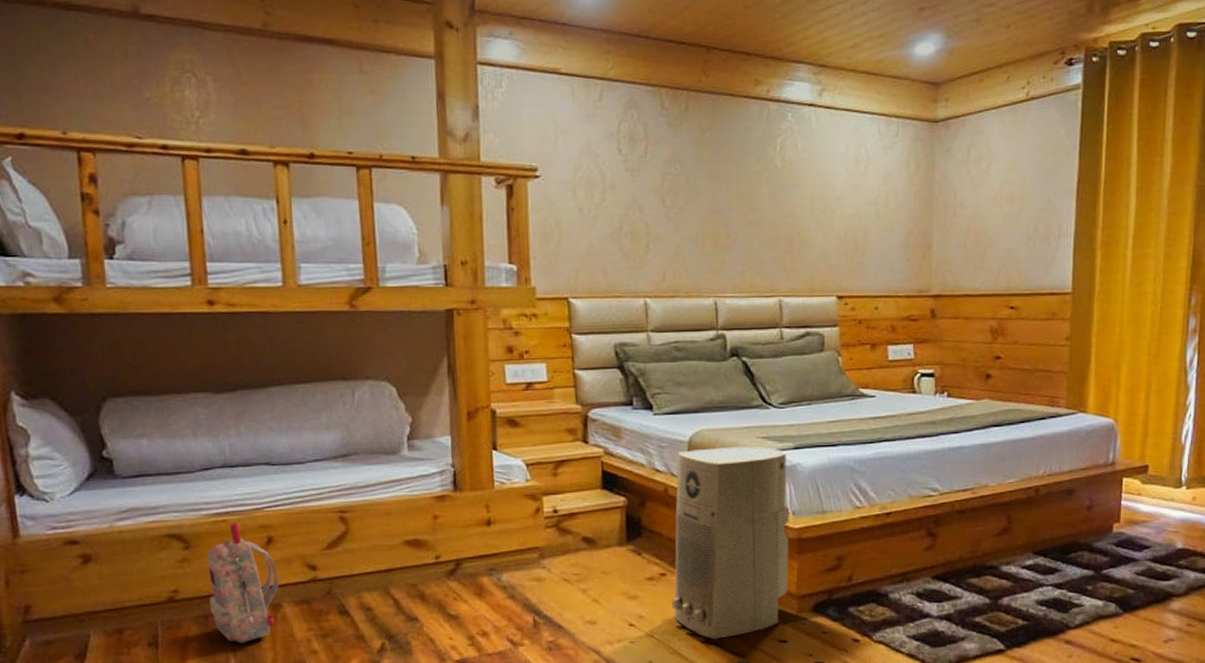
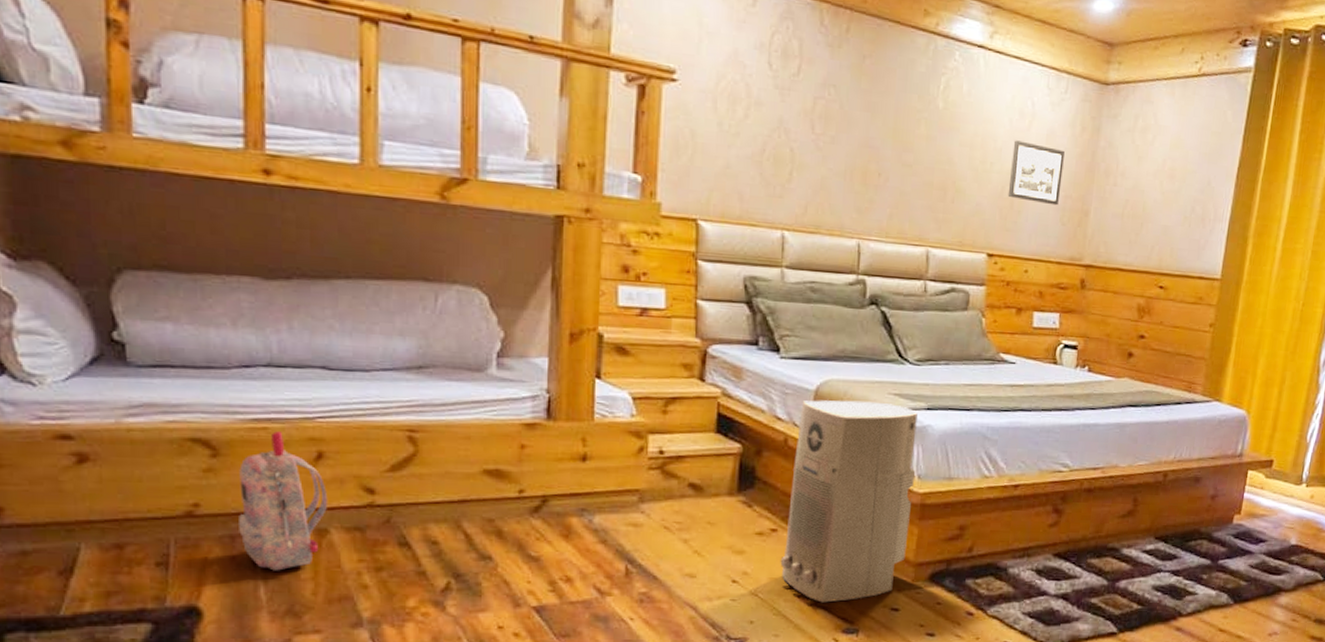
picture frame: none [851,186,902,243] -> present [1007,140,1065,206]

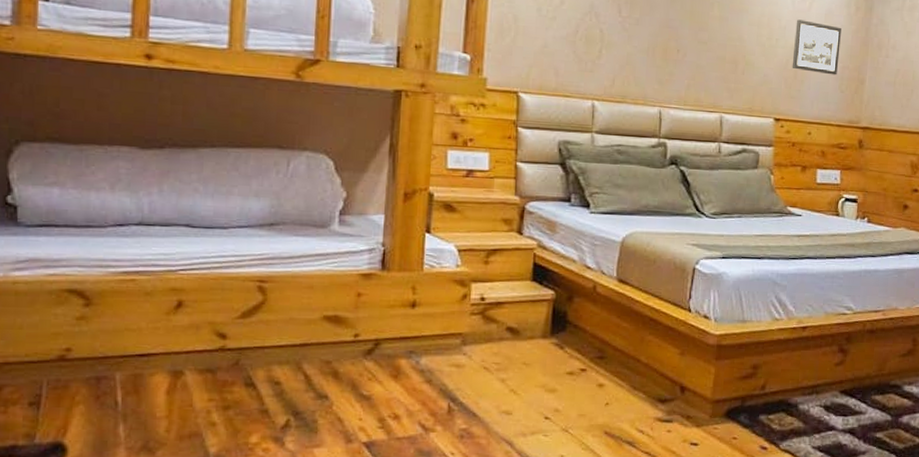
backpack: present [239,431,328,571] -> none [104,283,185,410]
air purifier: present [780,400,918,603] -> none [589,250,714,438]

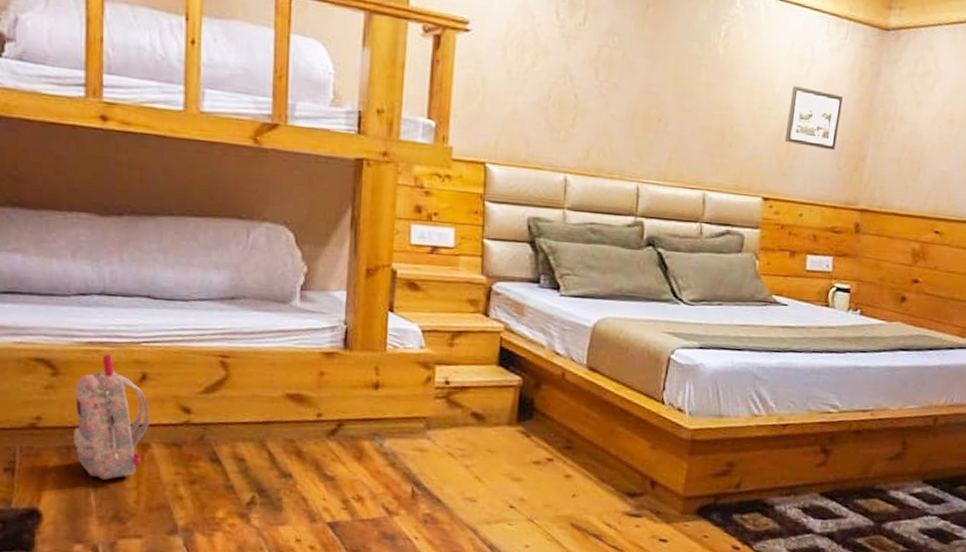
backpack: none [104,283,185,410] -> present [74,354,151,480]

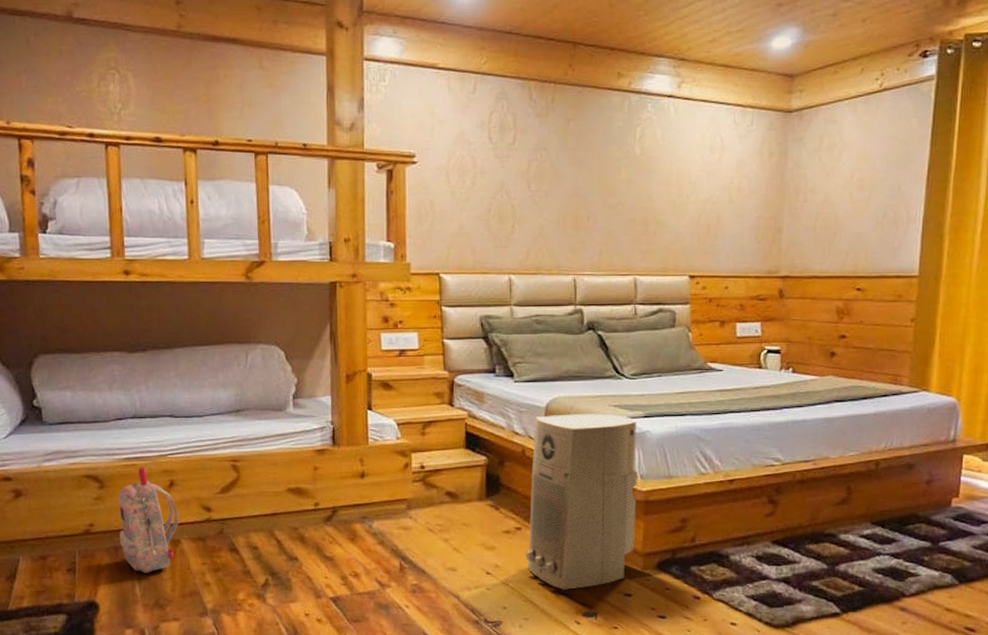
air purifier: none [555,336,690,531] -> present [525,413,638,590]
picture frame: present [784,86,843,151] -> none [704,173,755,226]

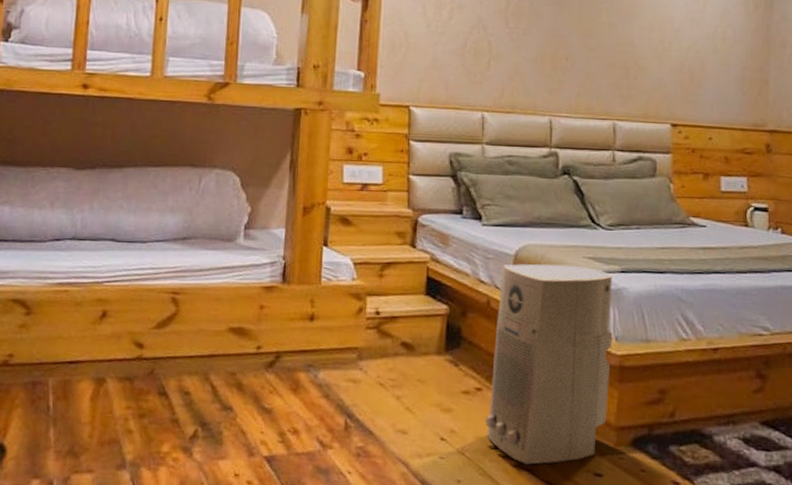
backpack: present [118,467,179,573] -> none [39,294,108,415]

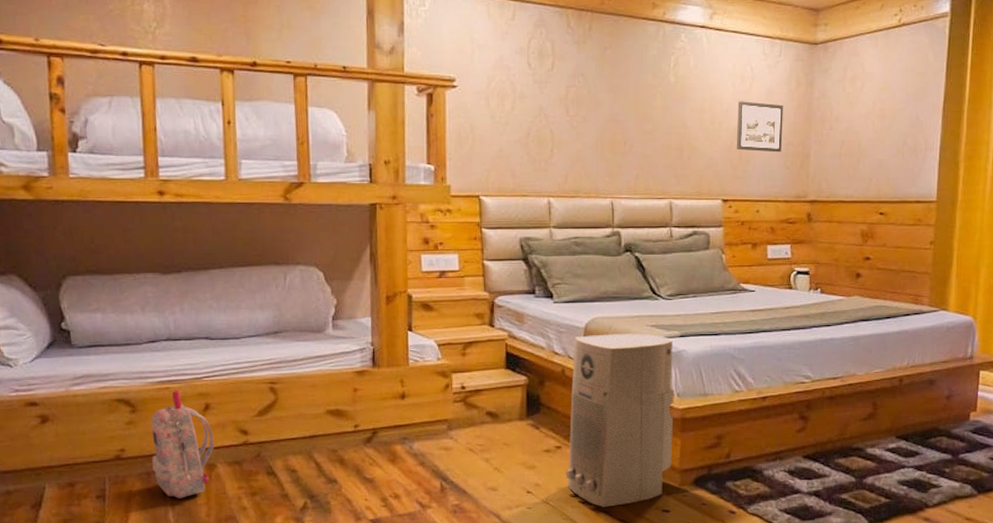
backpack: none [39,294,108,415] -> present [151,390,215,499]
picture frame: none [687,21,740,77] -> present [736,101,783,153]

